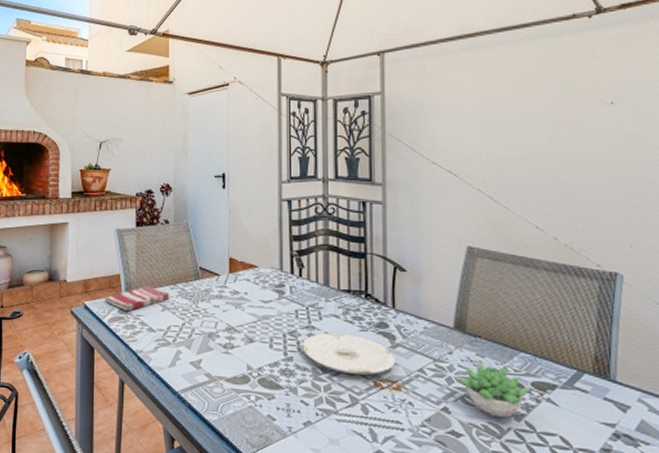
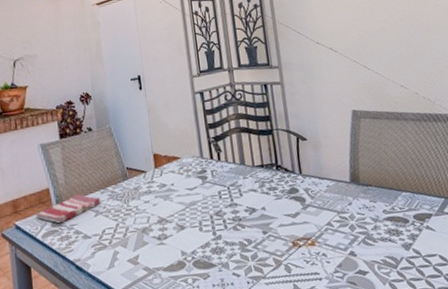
plate: present [302,332,396,376] -> none [227,204,308,241]
succulent plant: present [458,362,530,418] -> none [358,207,413,251]

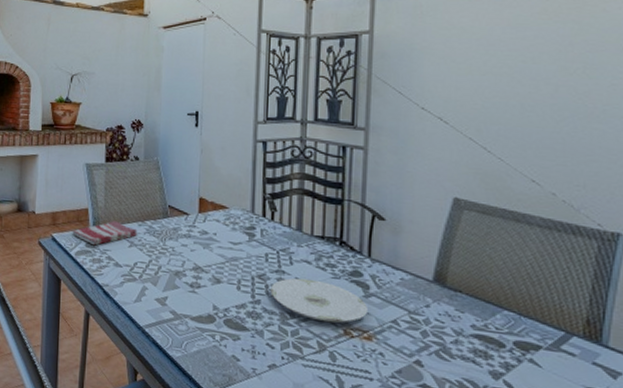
plate: none [227,204,308,241] -> present [270,278,369,323]

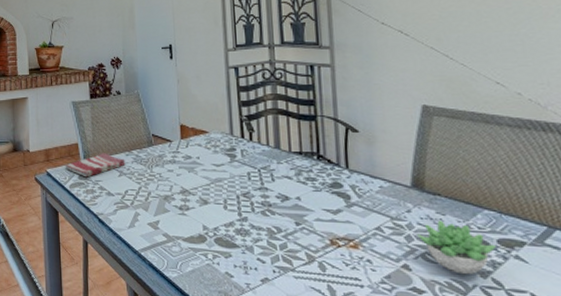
plate: present [270,278,369,323] -> none [256,193,352,235]
succulent plant: none [433,317,511,376] -> present [417,220,496,275]

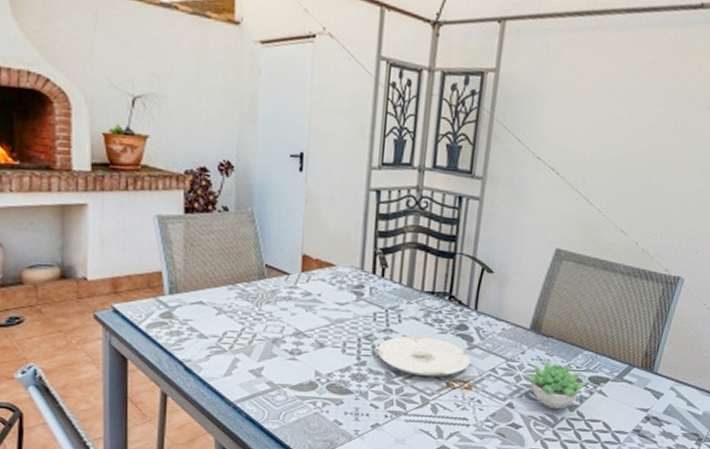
dish towel: present [65,153,126,178] -> none [141,285,227,316]
plate: none [256,193,352,235] -> present [377,335,471,377]

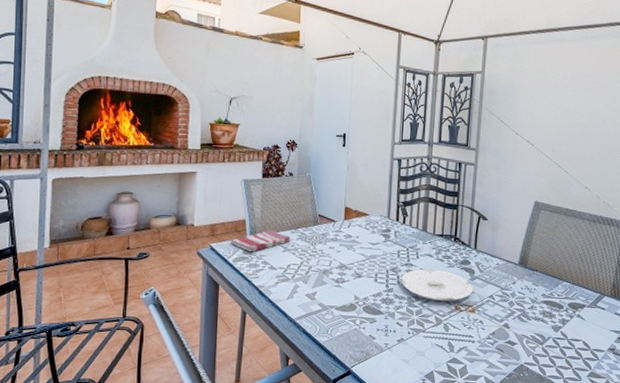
dish towel: none [141,285,227,316] -> present [230,229,291,252]
succulent plant: present [526,361,587,410] -> none [517,290,567,330]

